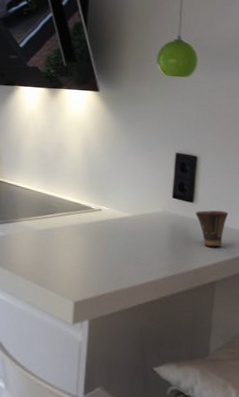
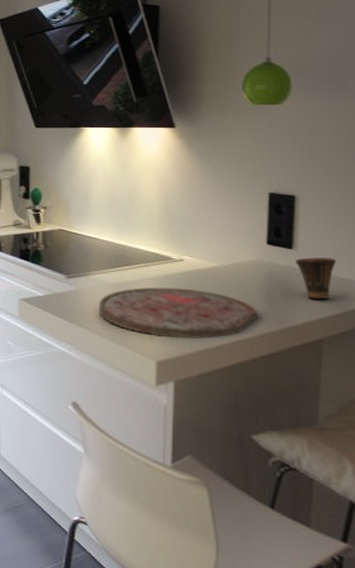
cutting board: none [24,234,162,281] -> present [98,287,257,339]

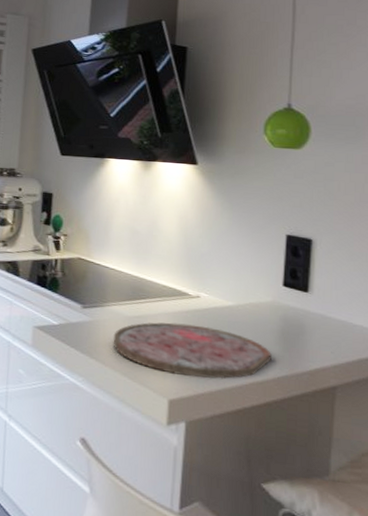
cup: present [296,257,336,300] -> none [311,302,350,346]

